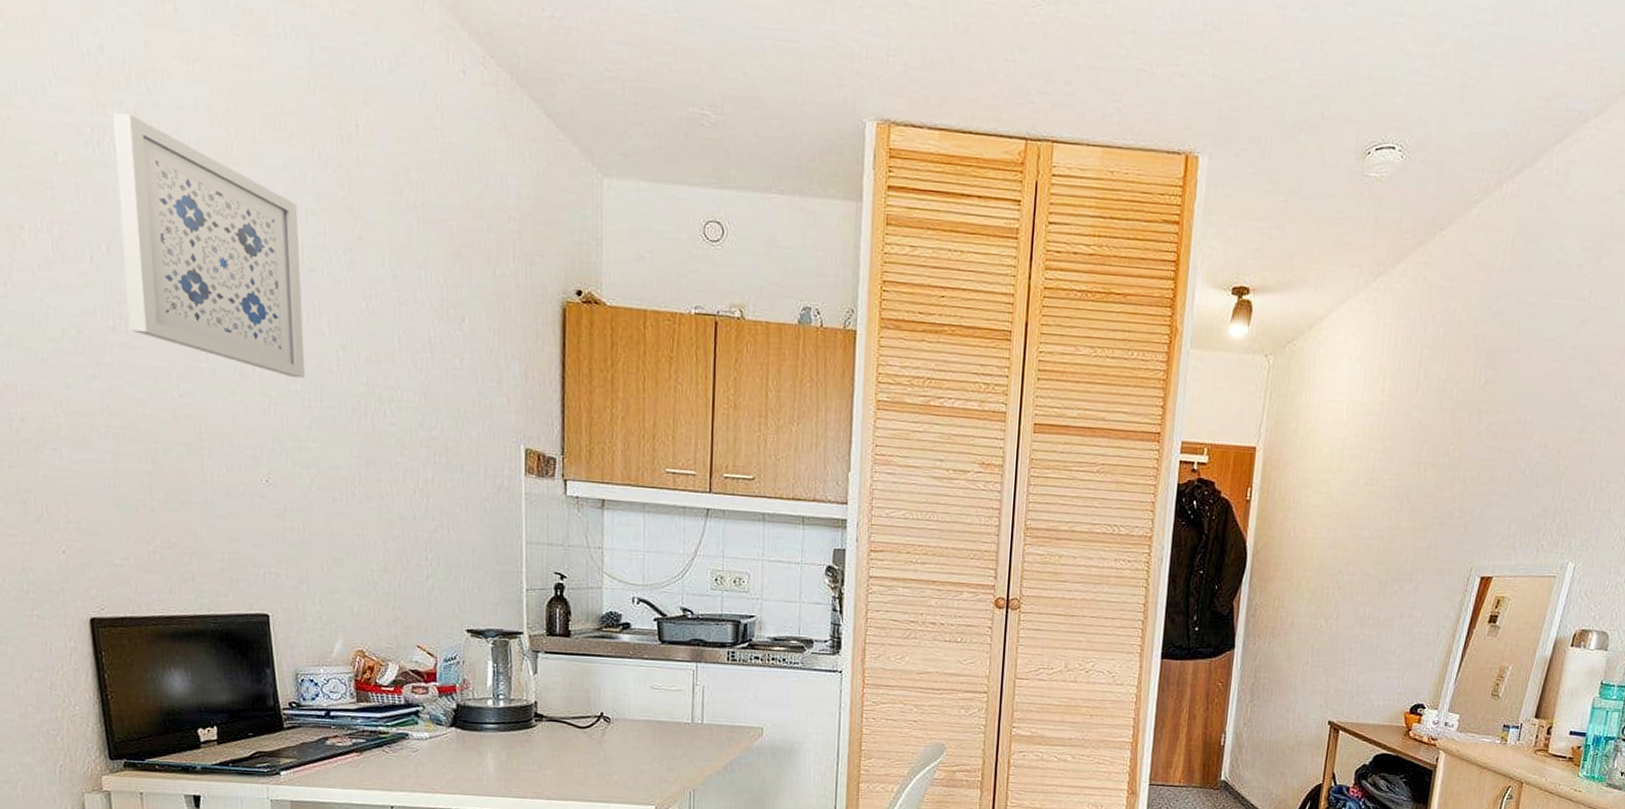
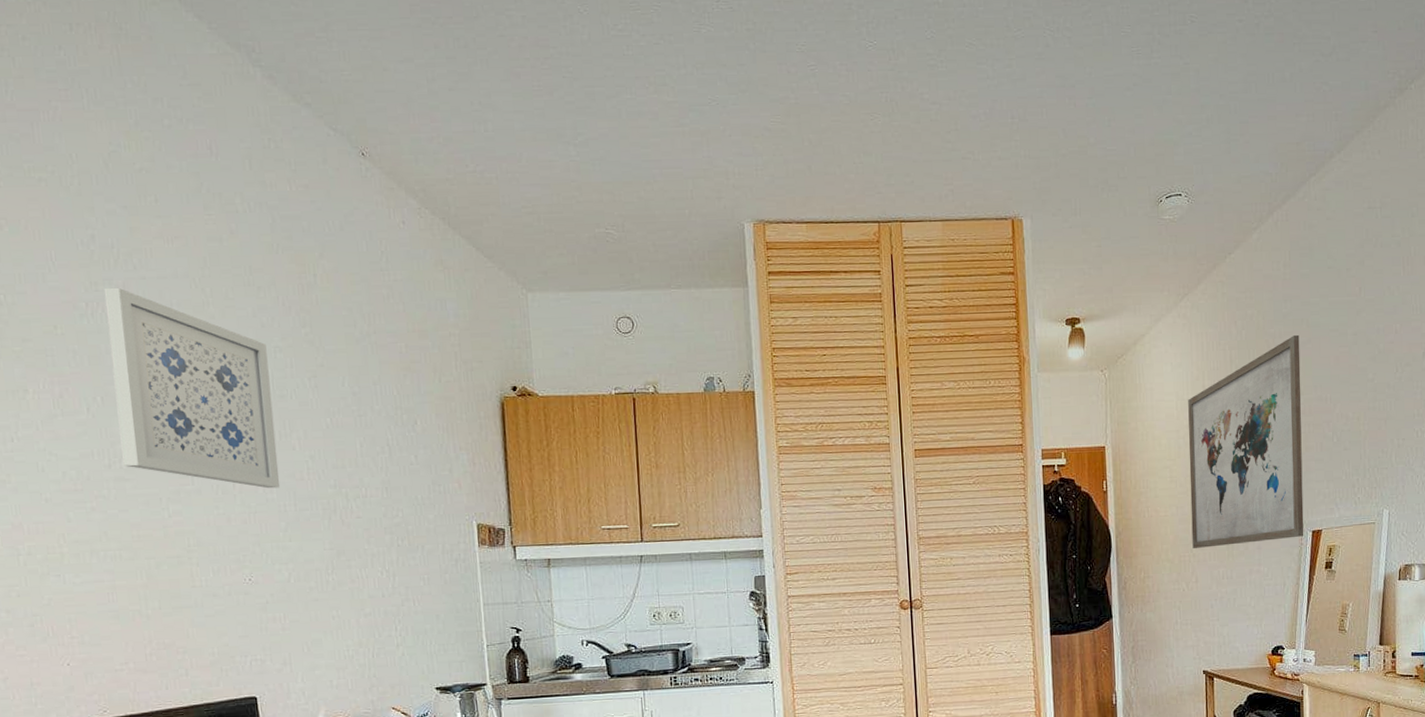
wall art: none [1339,339,1508,583] -> present [1188,334,1304,548]

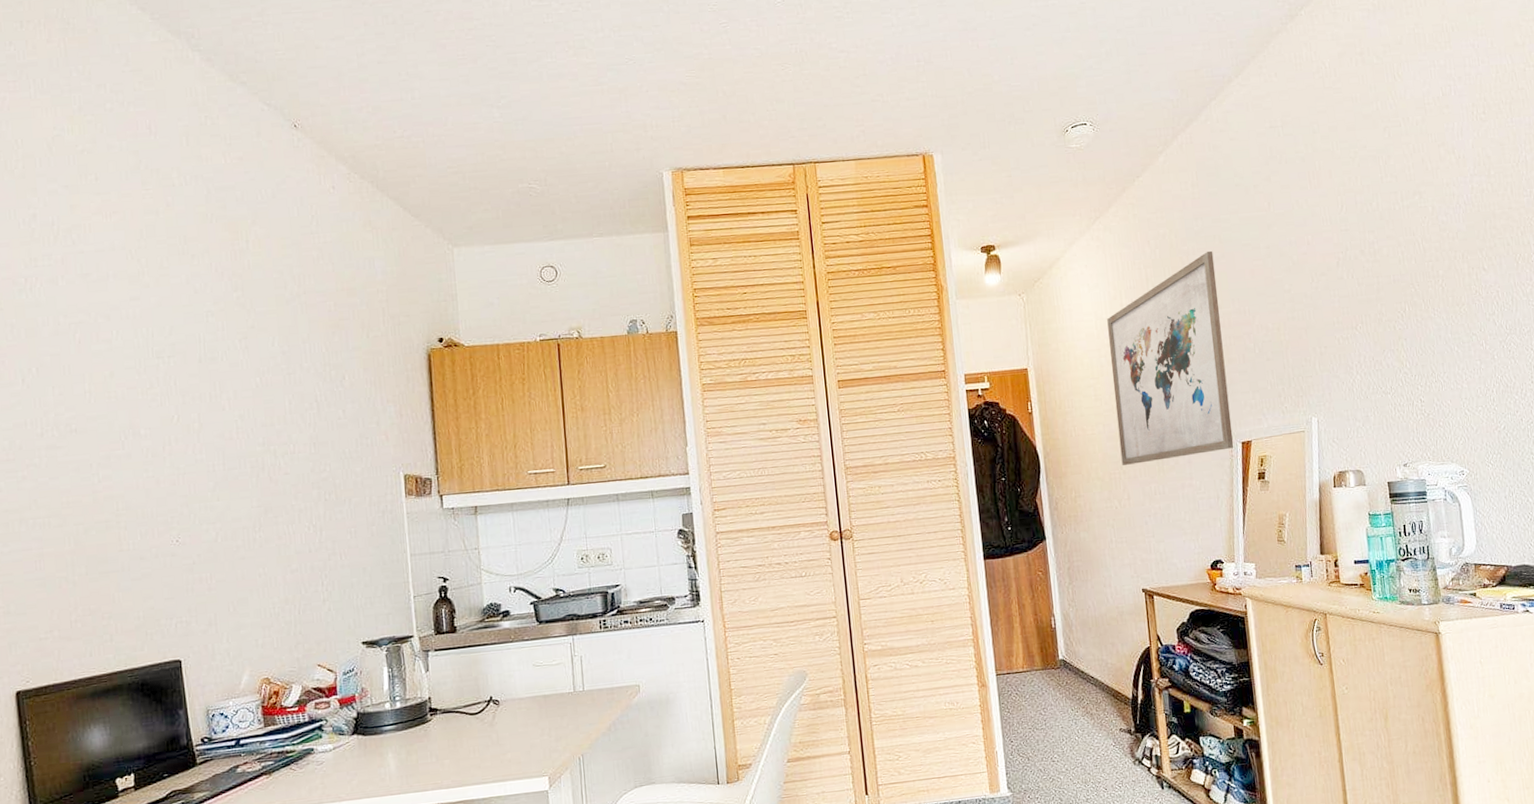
wall art: present [103,287,281,489] -> none [43,262,210,450]

